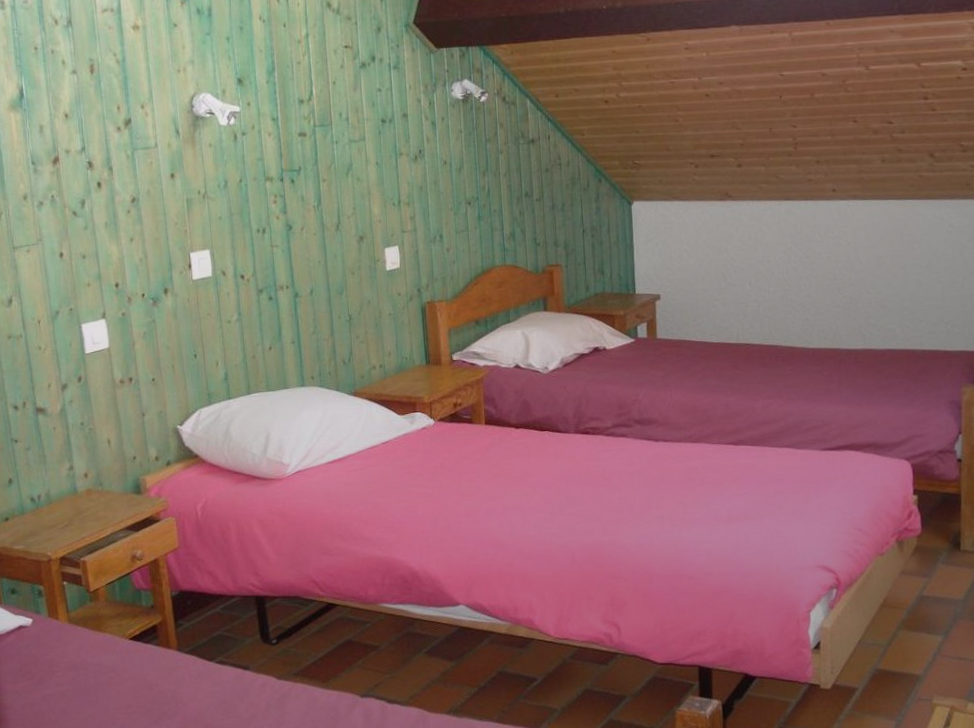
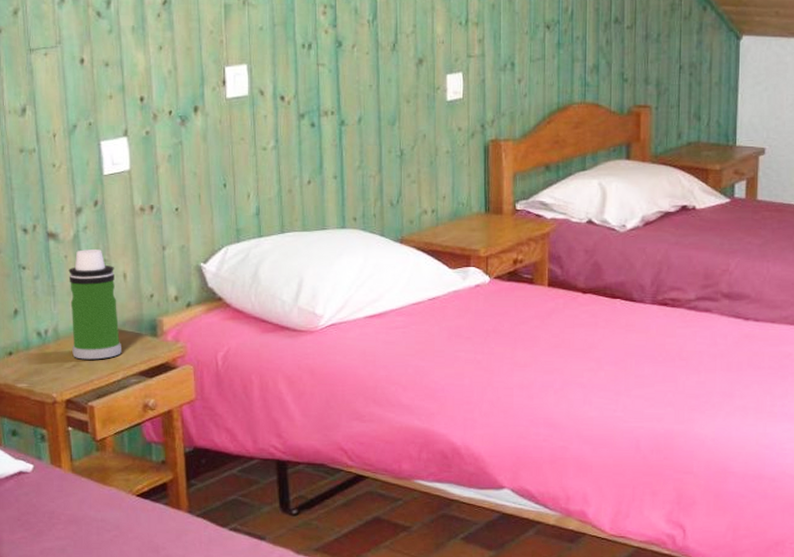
water bottle: none [57,420,109,520] -> present [68,249,121,360]

